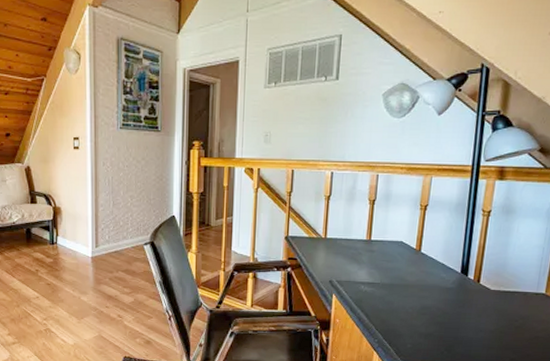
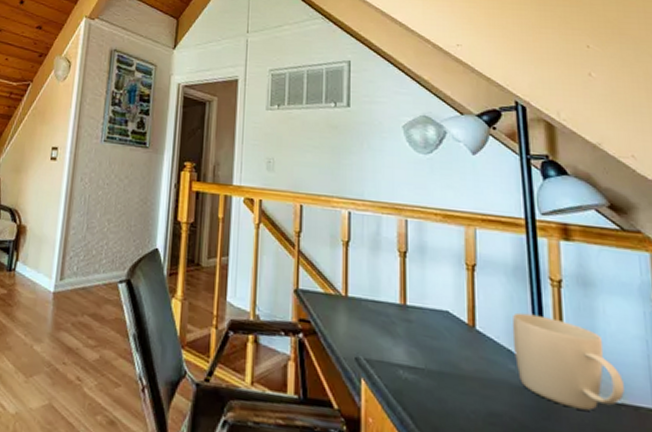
mug: none [446,237,521,298] -> present [512,312,624,411]

